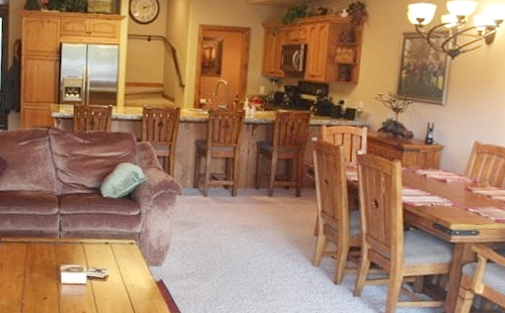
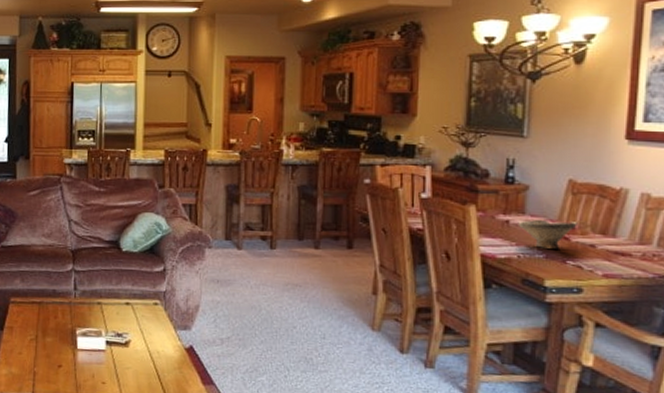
bowl: none [433,174,479,199] -> present [518,220,578,249]

